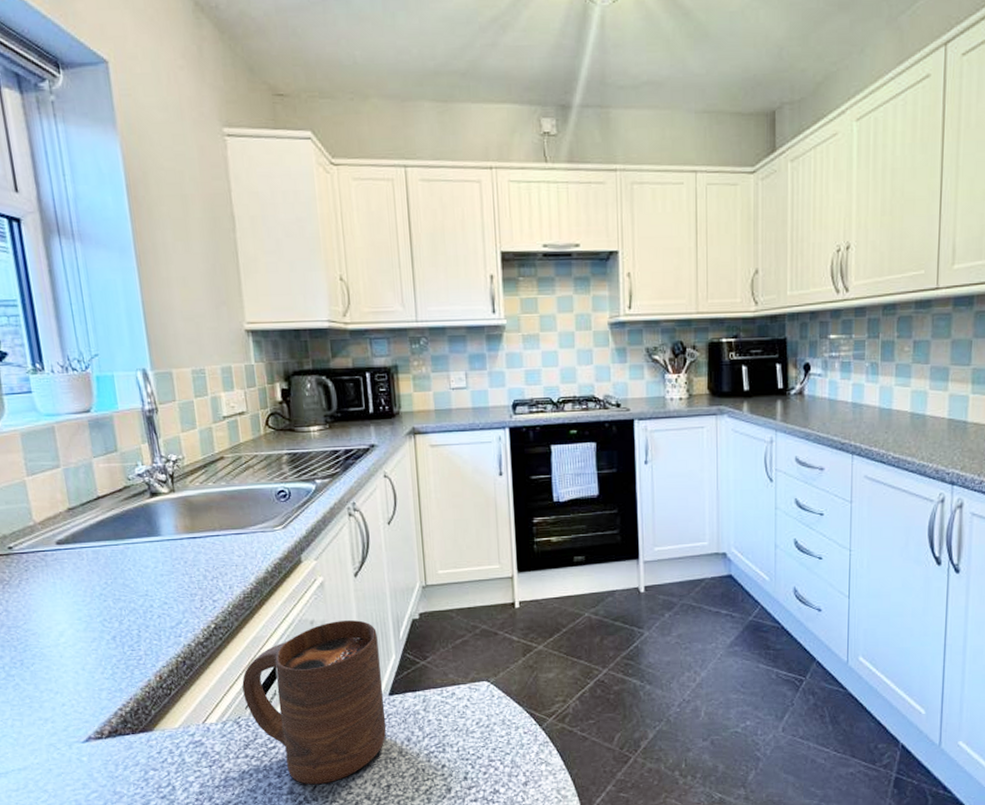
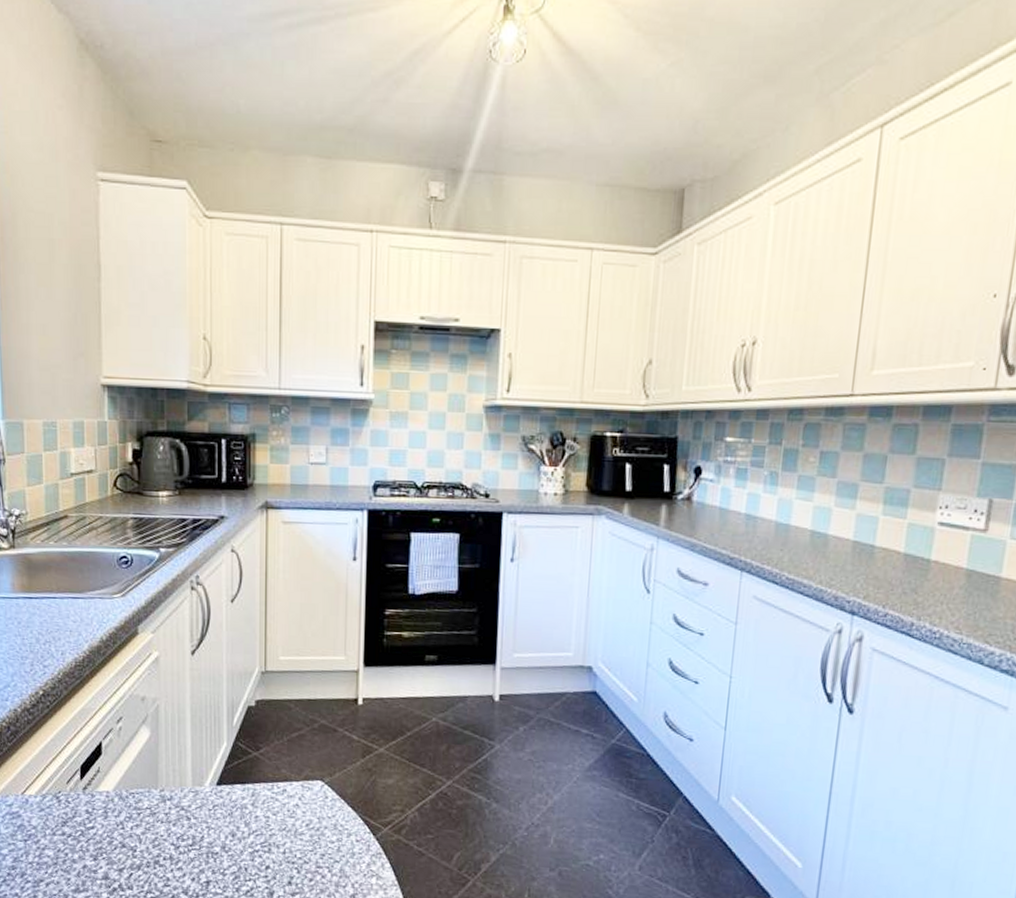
cup: present [242,620,387,785] -> none [66,700,211,873]

